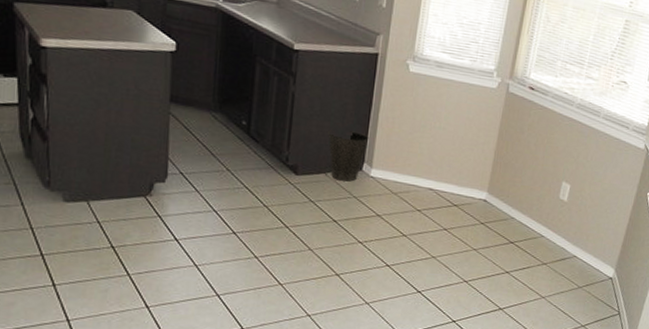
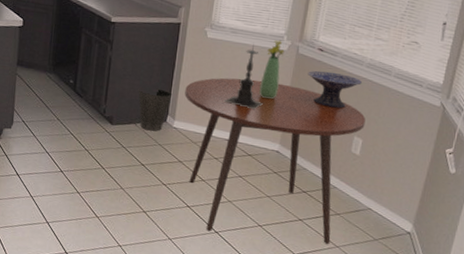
dining table: none [383,119,574,296] -> present [184,78,366,245]
candle holder: none [427,81,471,155] -> present [223,44,264,110]
bouquet: none [466,76,494,143] -> present [259,39,285,100]
decorative bowl: none [517,111,572,152] -> present [307,70,362,109]

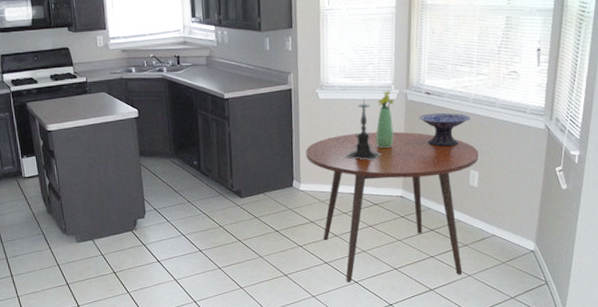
waste basket: present [138,88,173,131] -> none [261,155,295,198]

